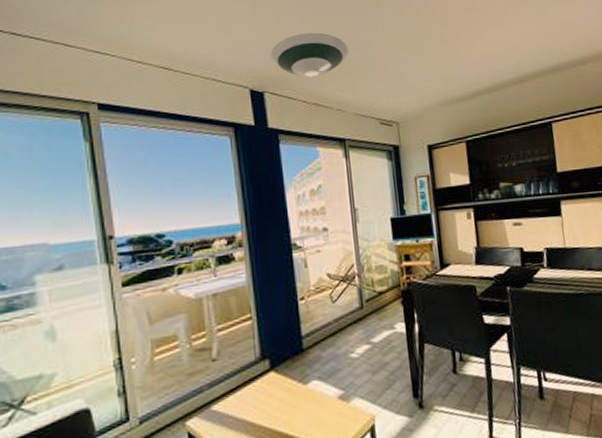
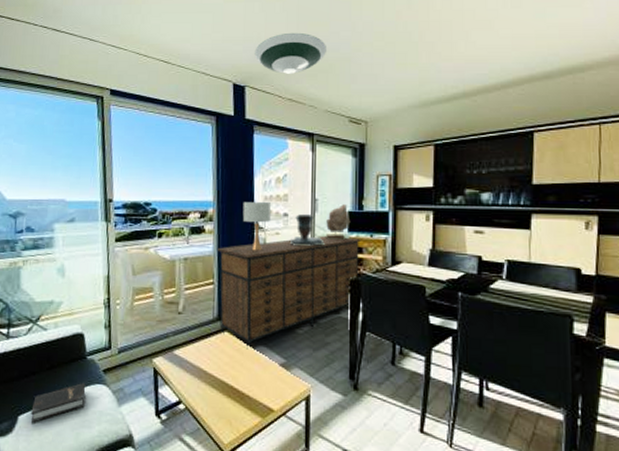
sideboard: none [251,245,410,388] -> present [217,235,361,350]
lamp: none [276,217,310,274] -> present [242,201,272,251]
decorative urn: none [333,225,371,263] -> present [290,213,325,247]
sculpture bust: none [369,211,395,250] -> present [326,204,351,240]

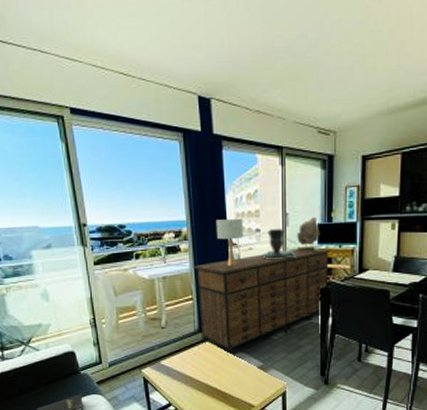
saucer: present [254,32,326,74] -> none [218,35,293,83]

